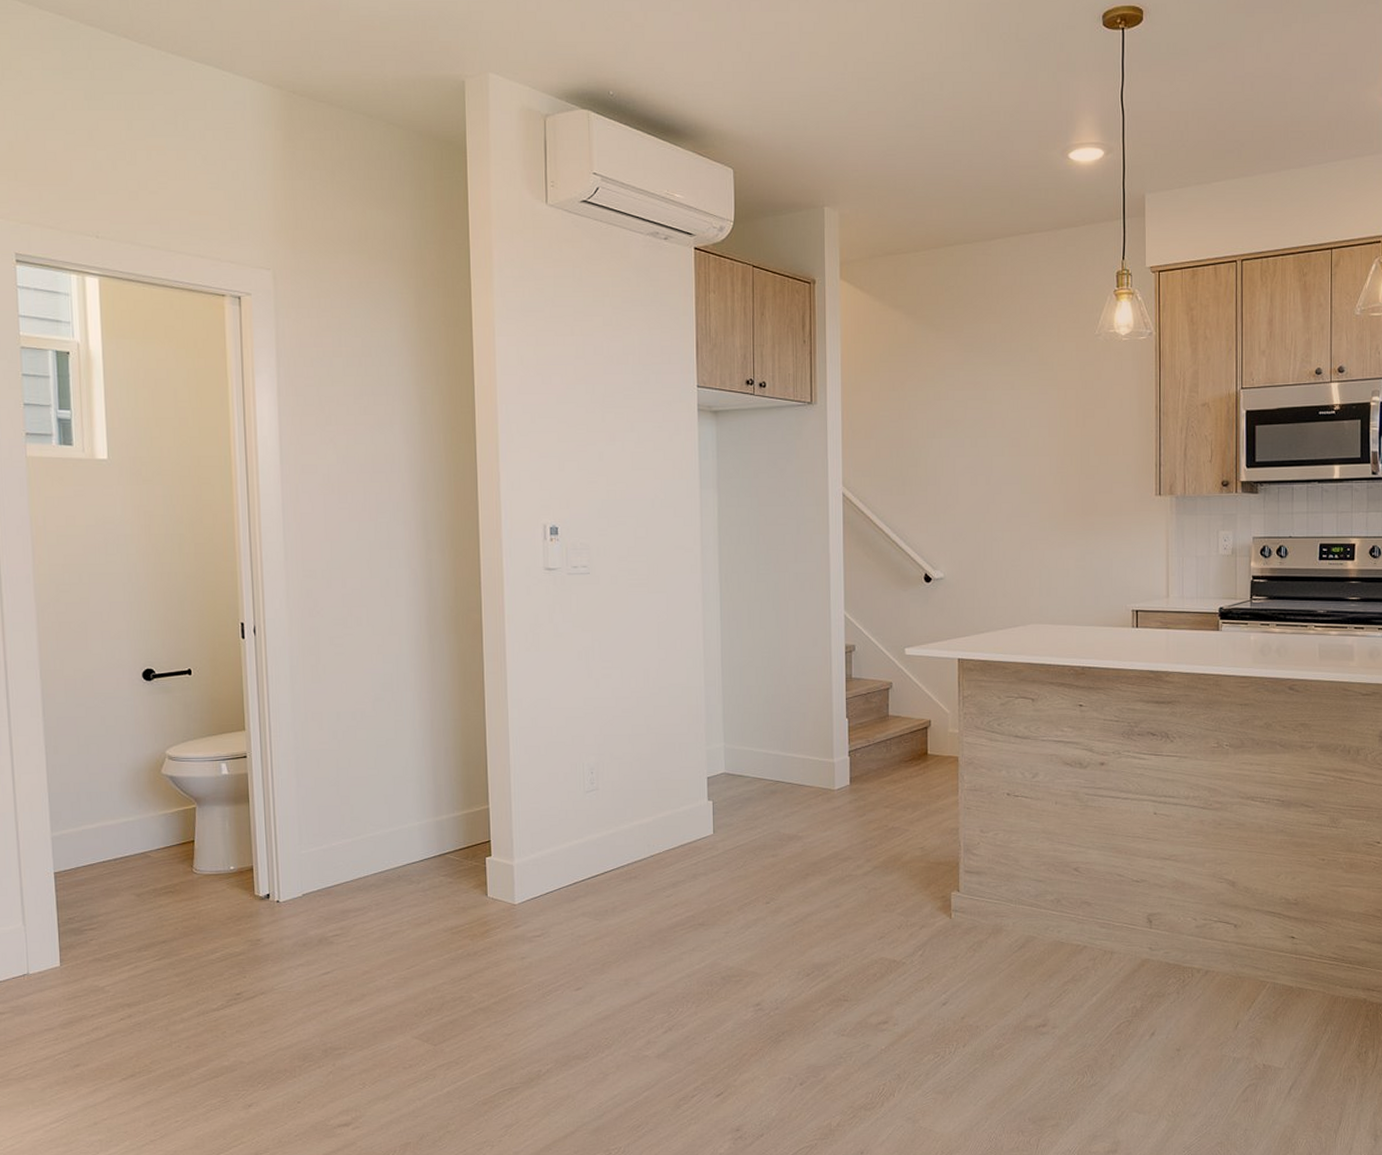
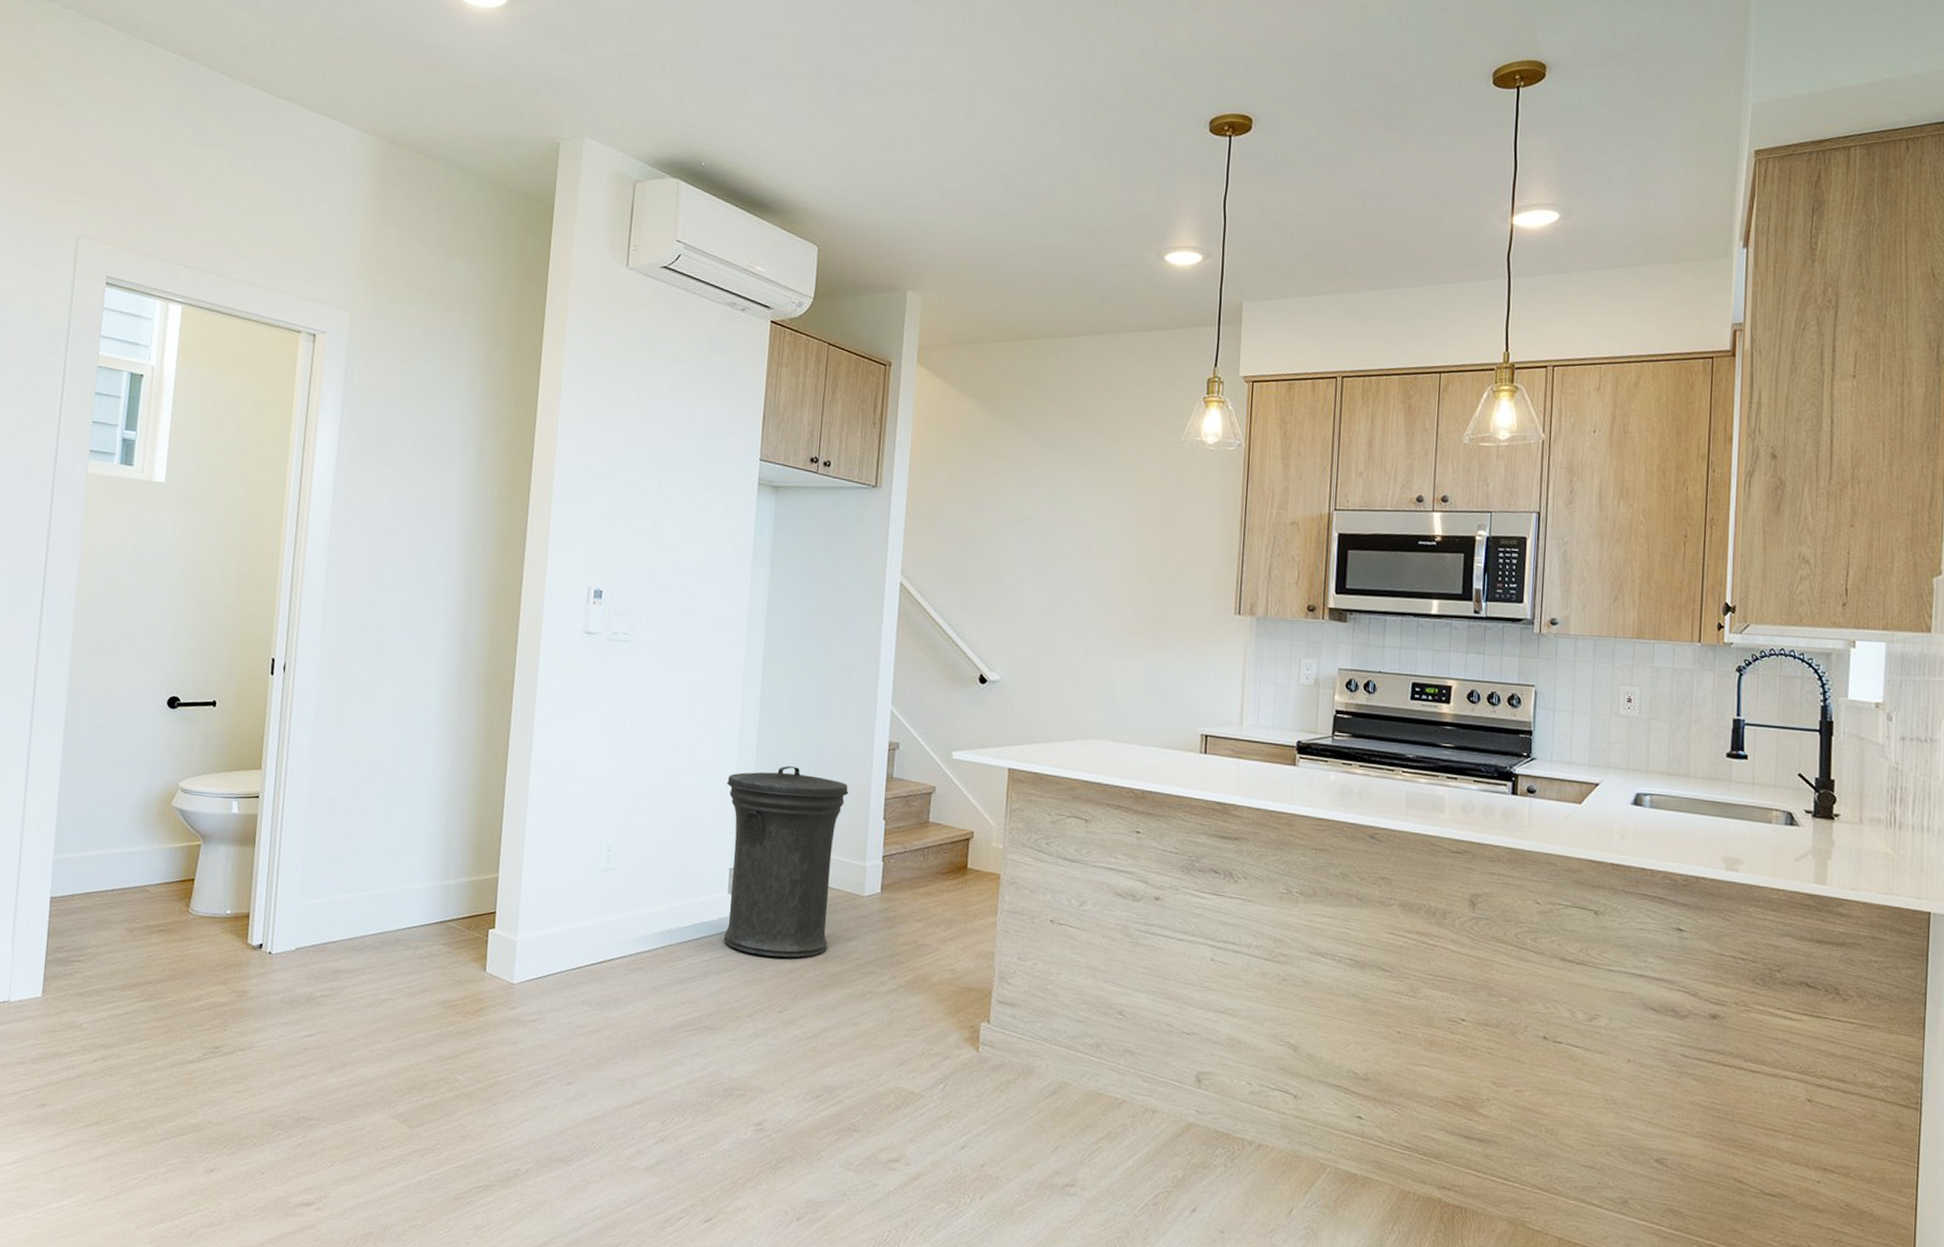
trash can: none [697,677,812,854] -> present [723,766,849,958]

